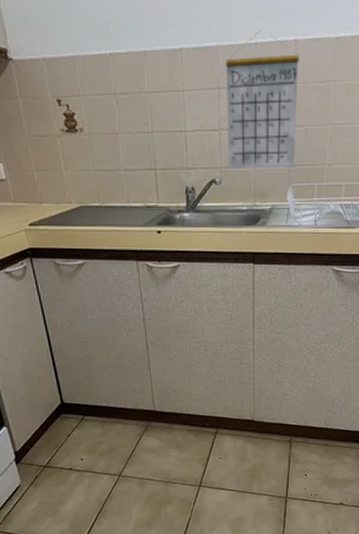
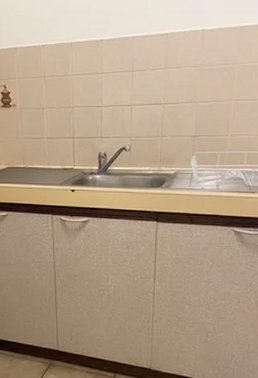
calendar: present [225,30,299,169] -> none [138,23,206,138]

